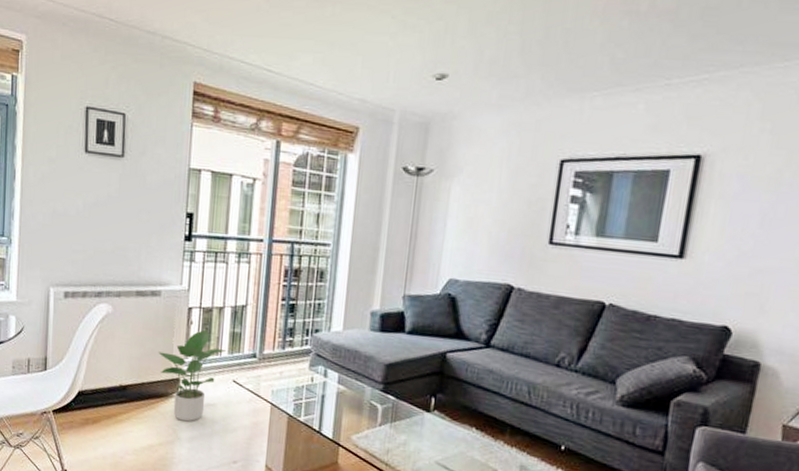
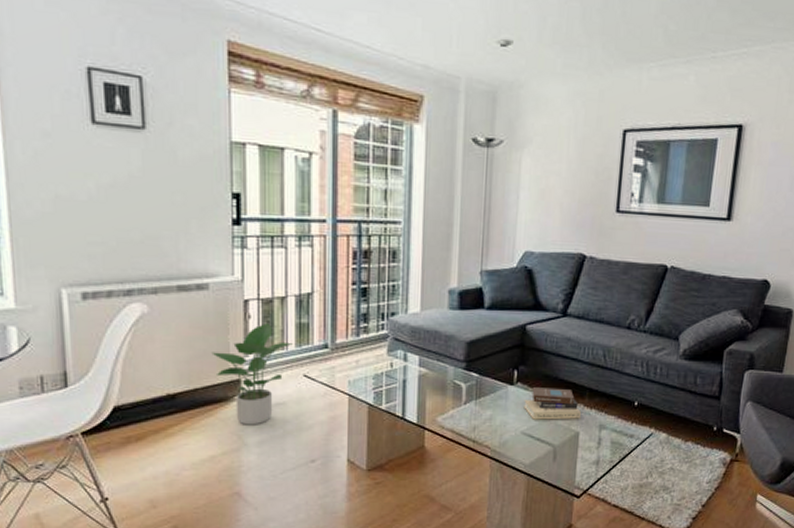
books: none [439,417,500,456] -> present [524,387,581,420]

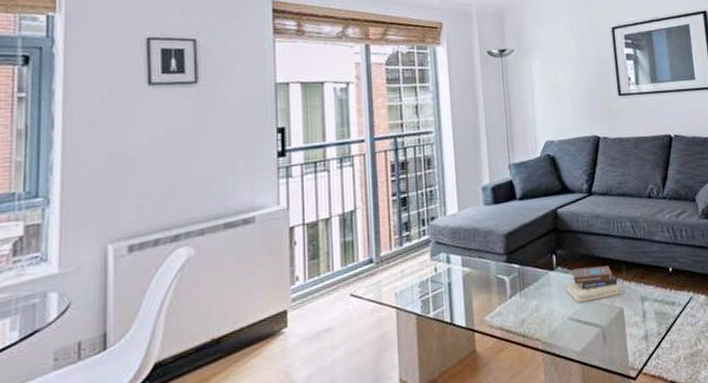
potted plant: present [211,322,293,425] -> none [258,246,338,360]

